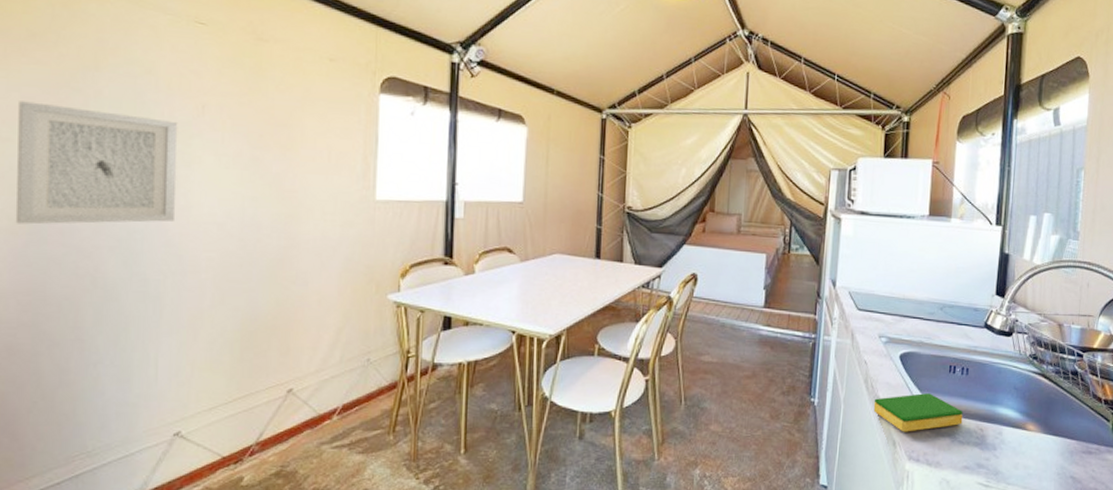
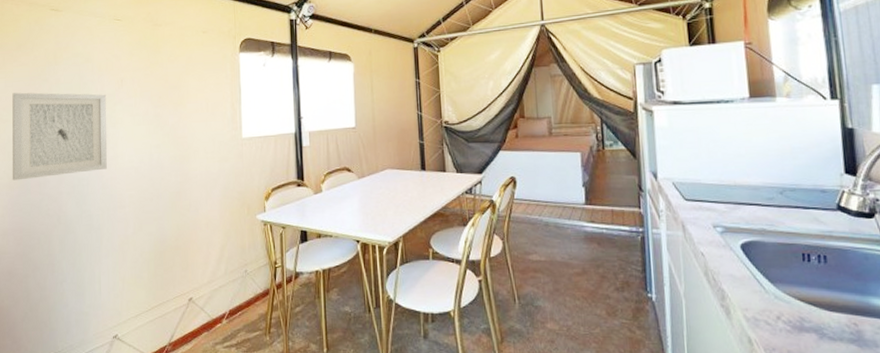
dish sponge: present [873,393,963,432] -> none [718,285,830,328]

